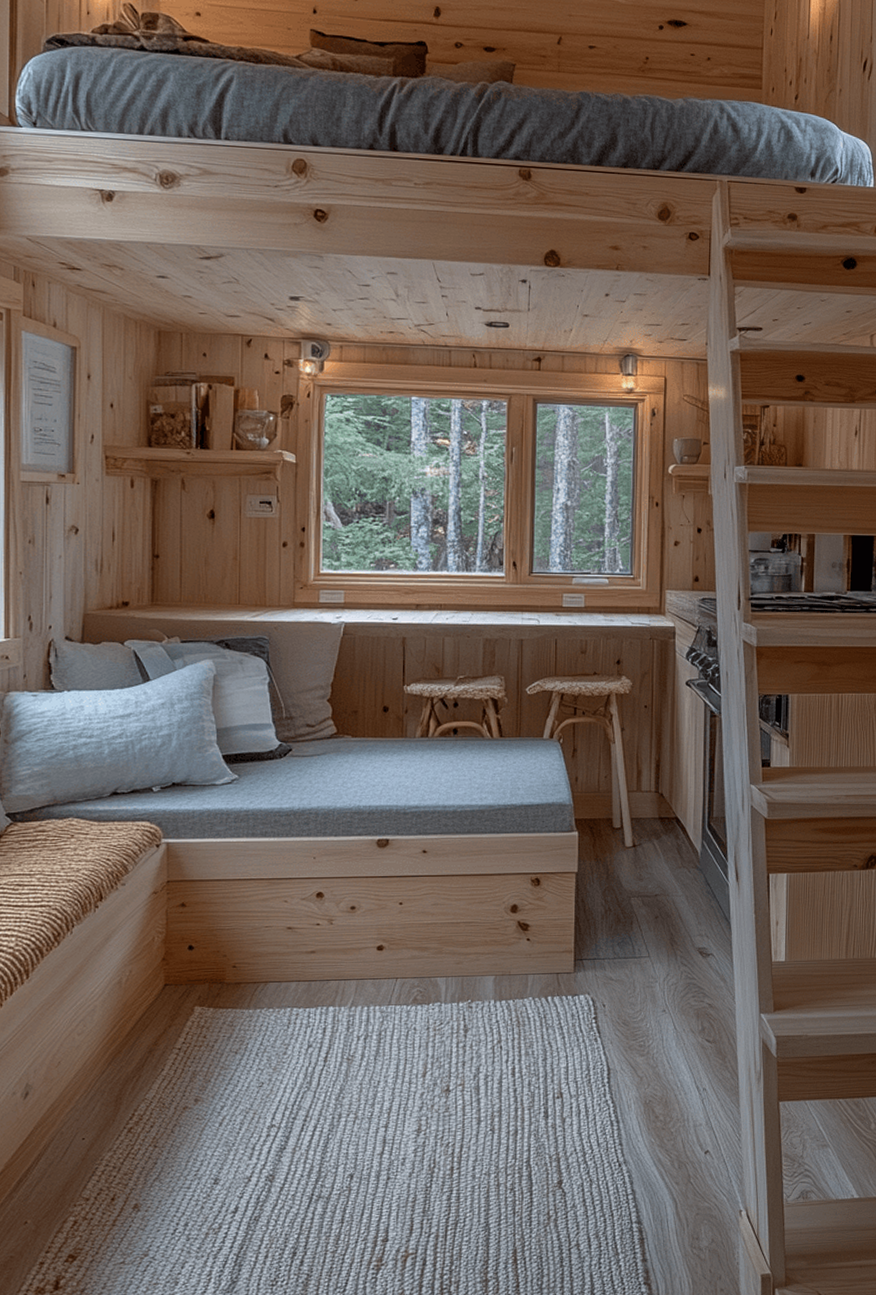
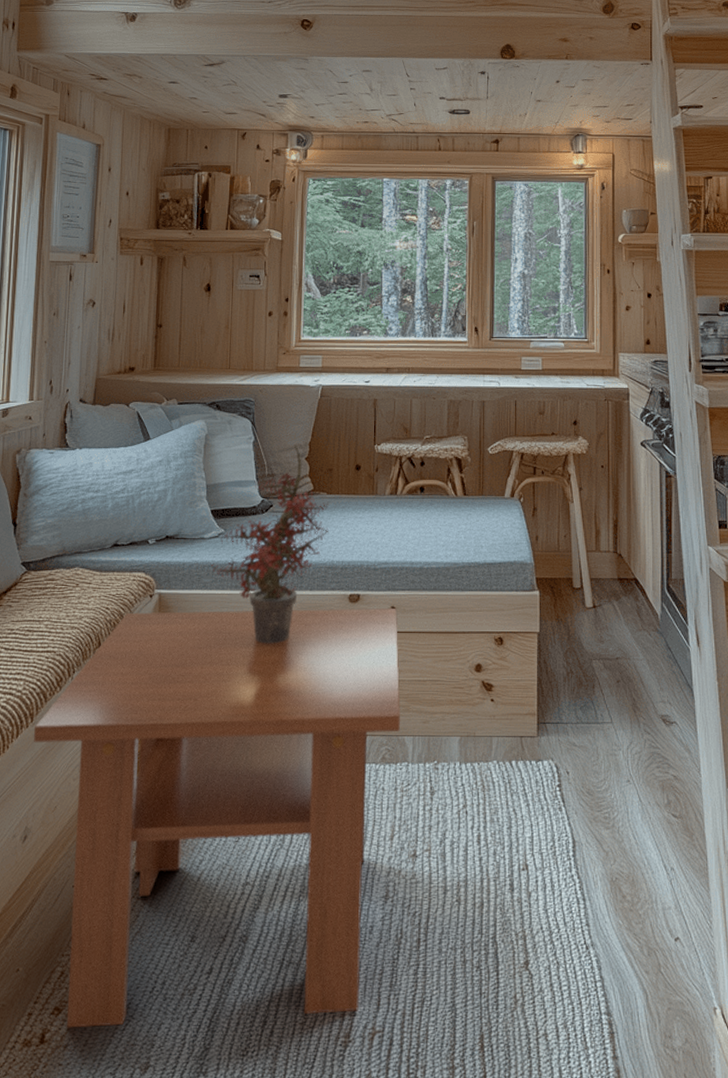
coffee table: none [30,852,433,1274] -> present [33,608,400,1028]
potted plant: none [223,685,354,891] -> present [210,444,329,644]

